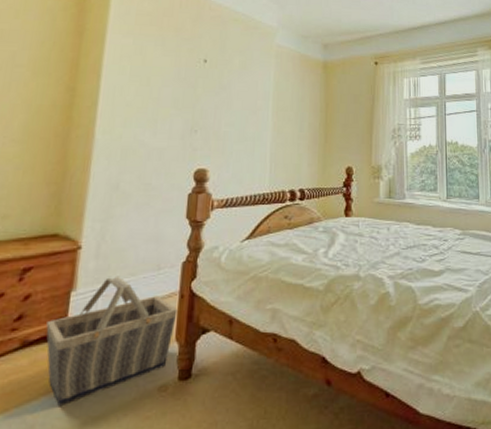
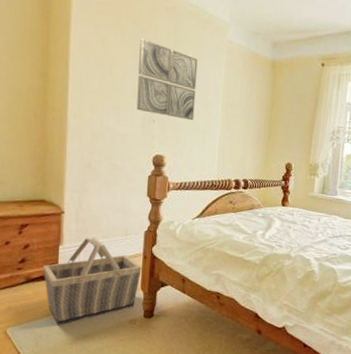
wall art: none [176,46,245,128] -> present [136,38,198,121]

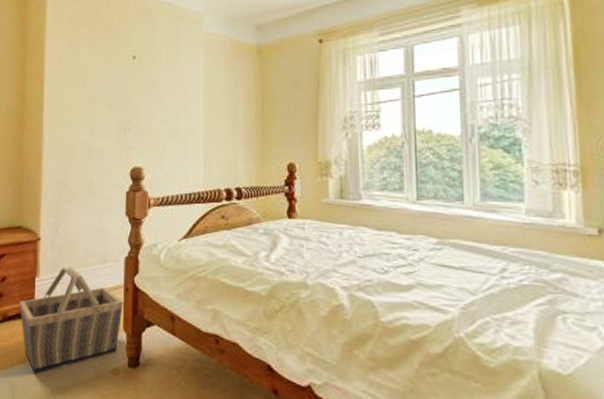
wall art: present [136,38,198,121] -> none [111,44,173,125]

